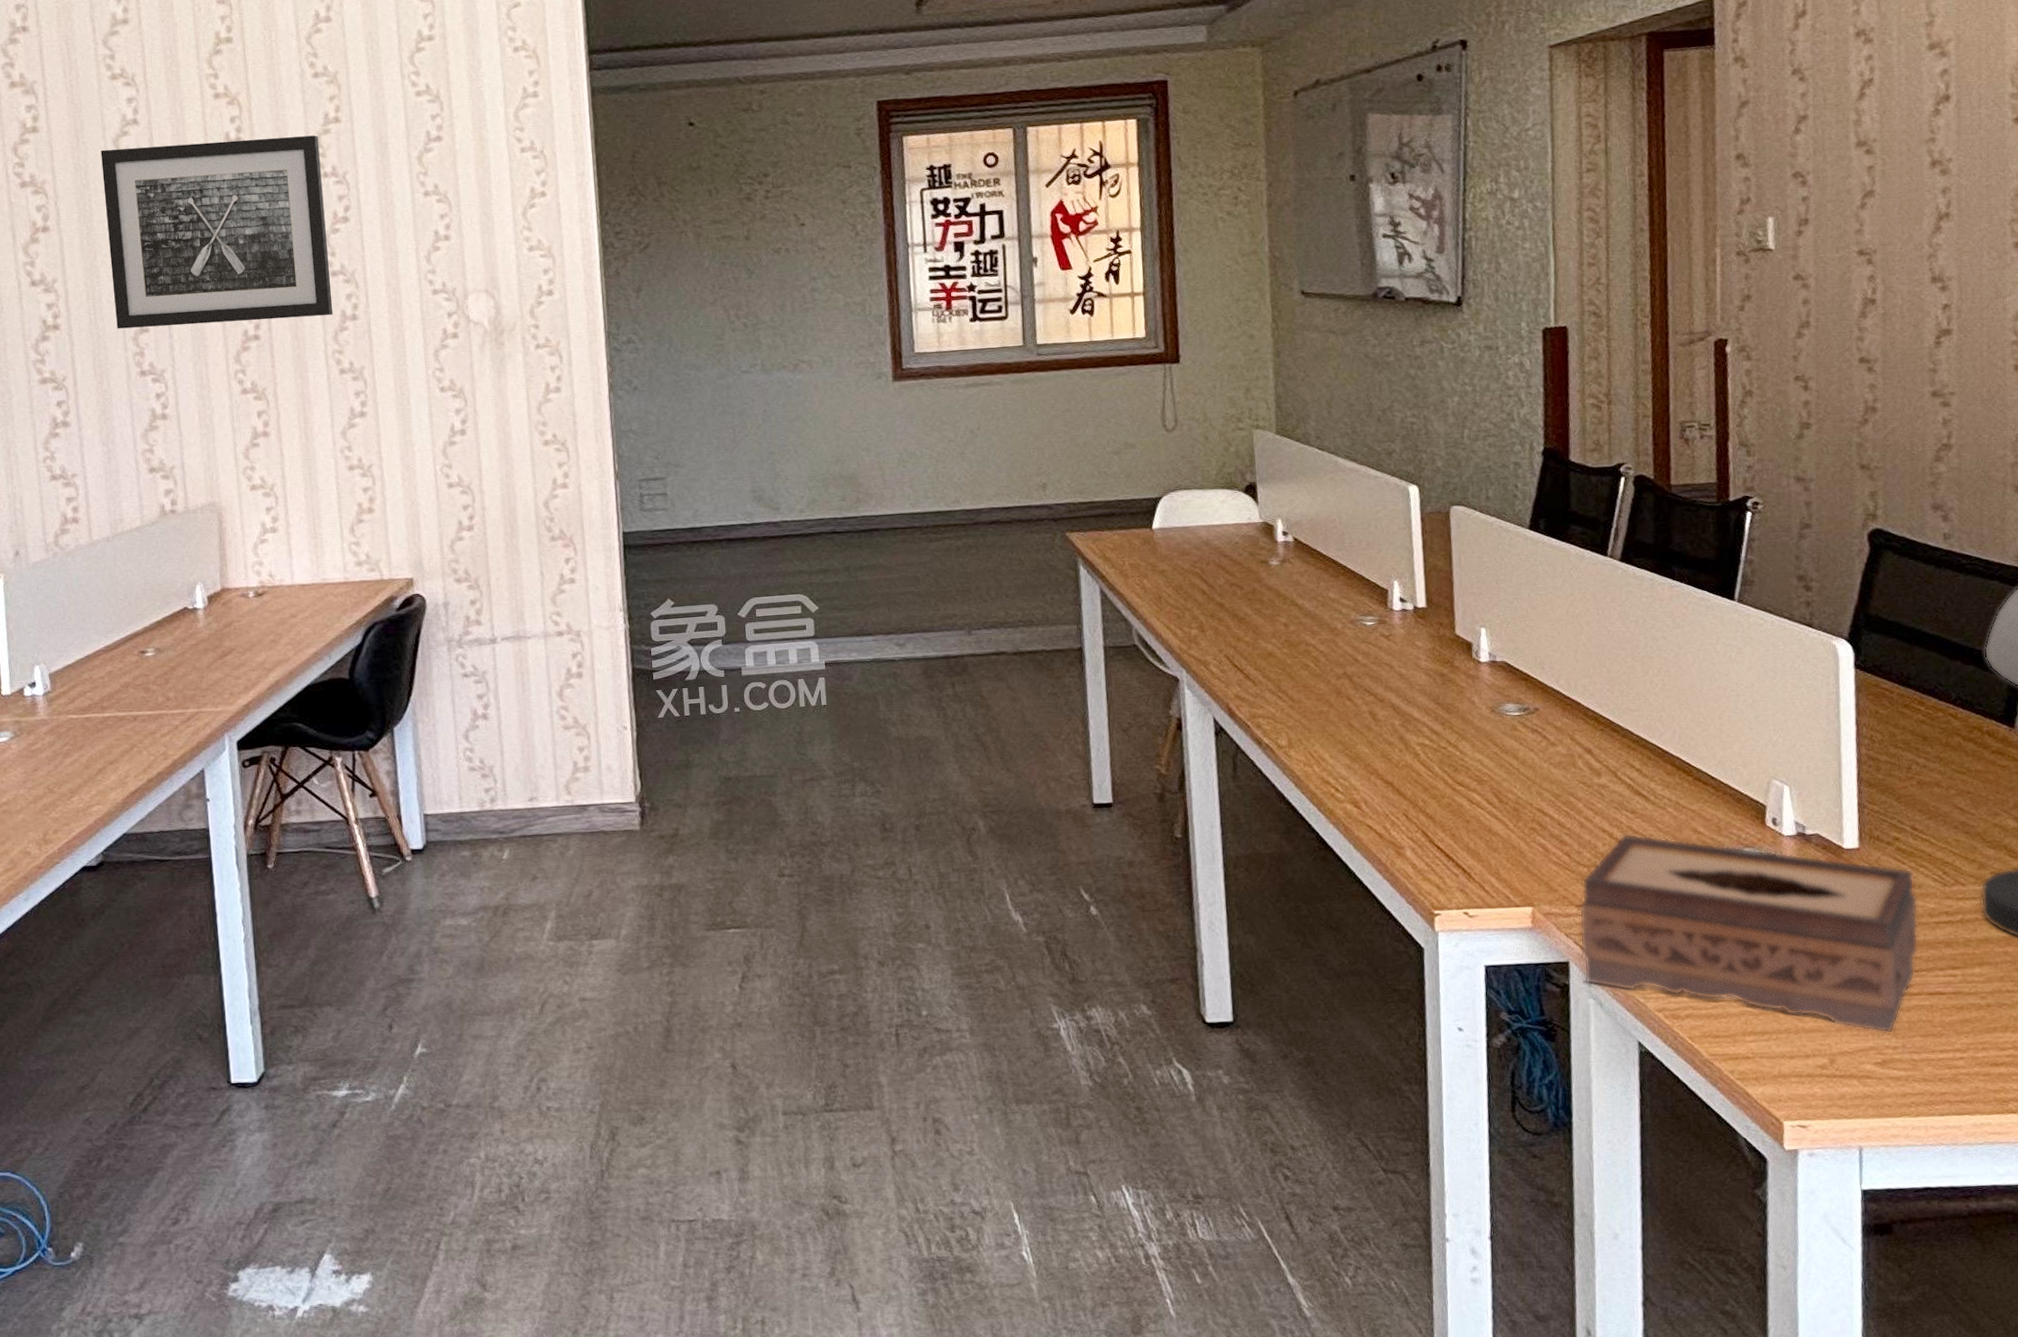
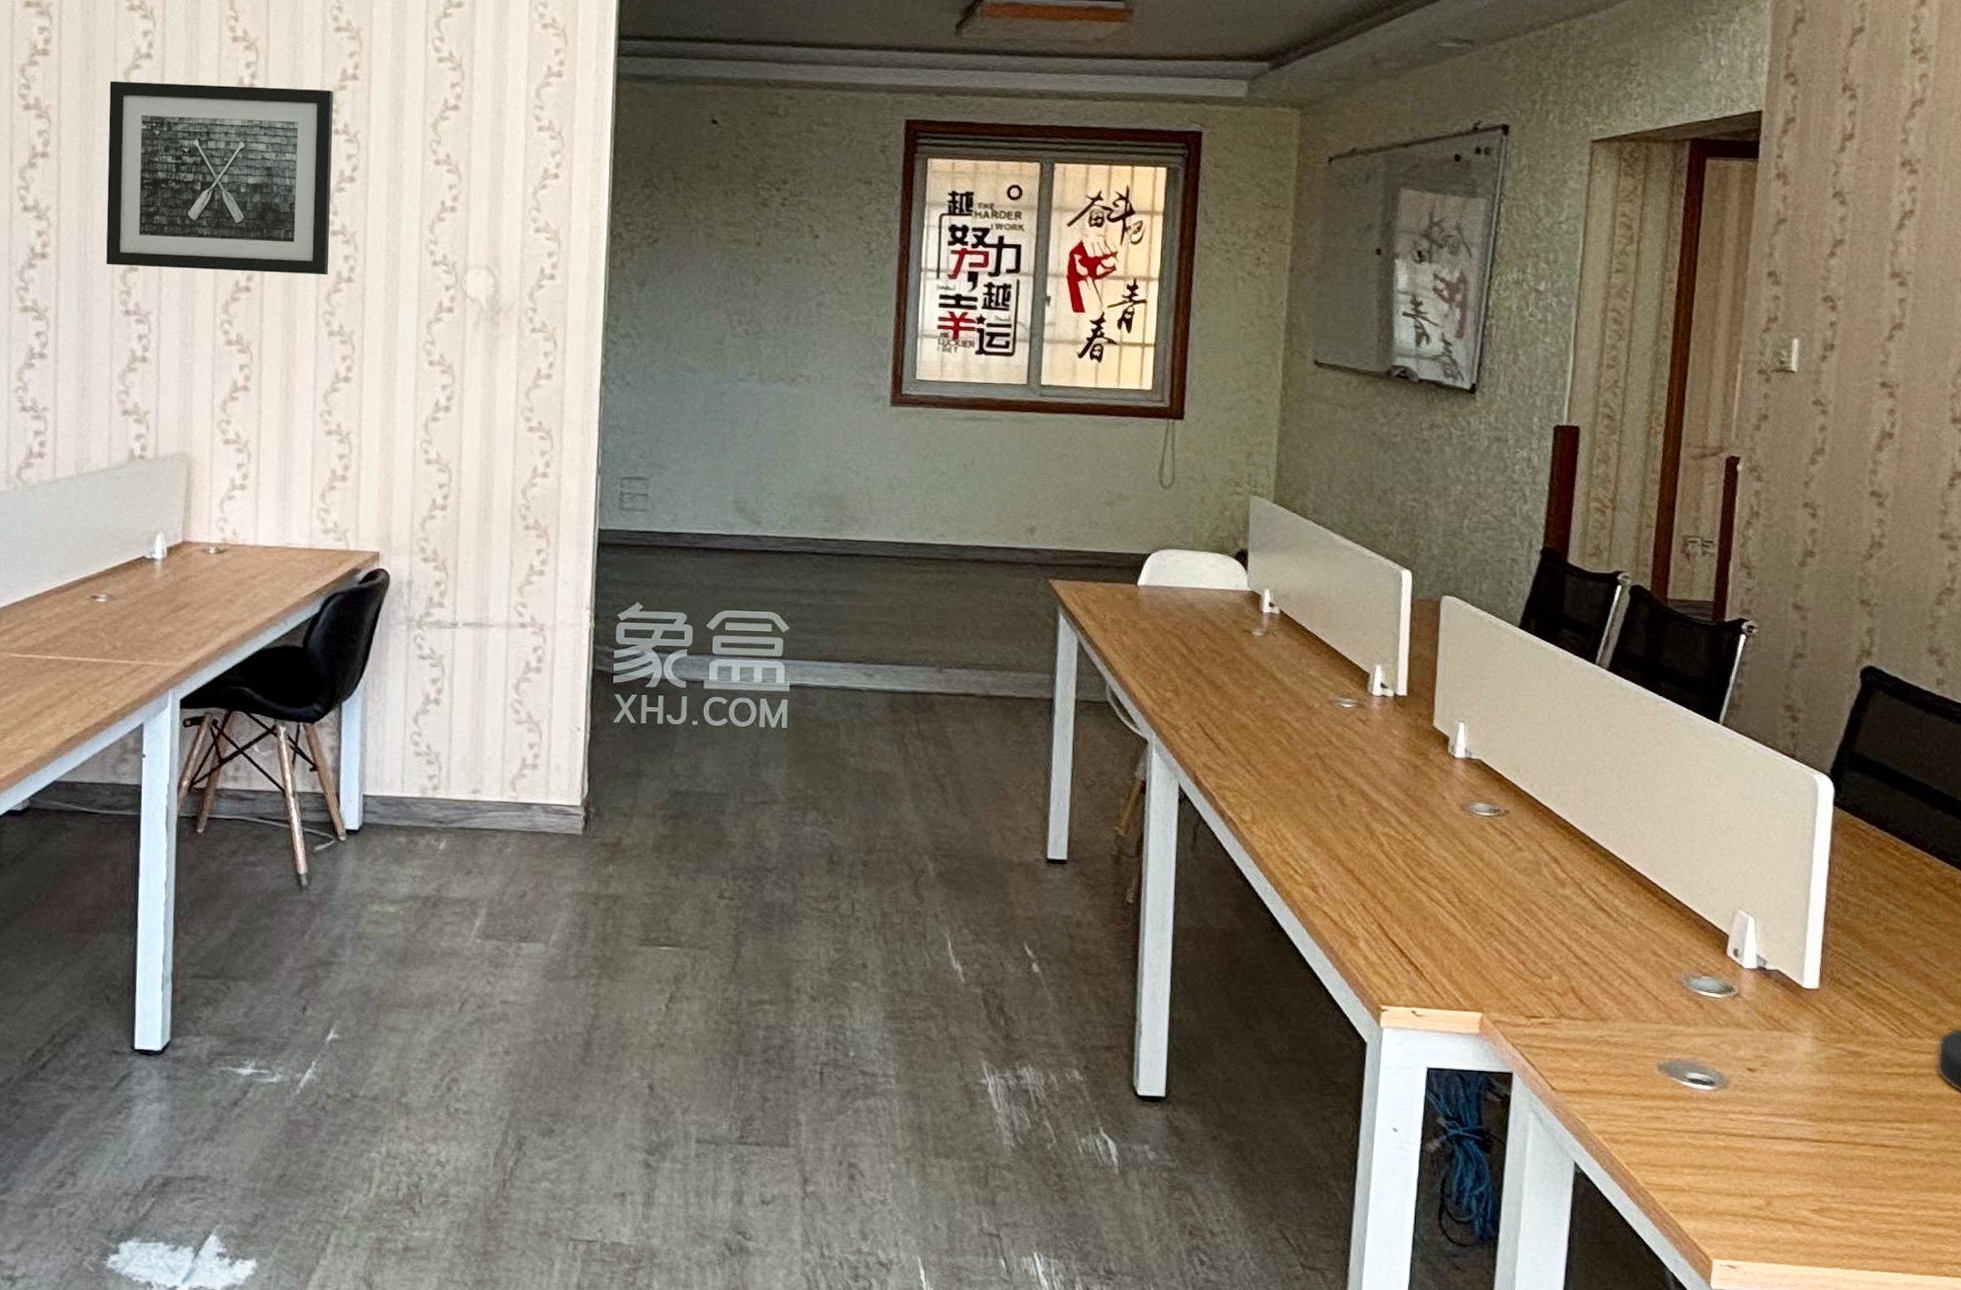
tissue box: present [1579,833,1919,1034] -> none [1525,948,1873,1182]

